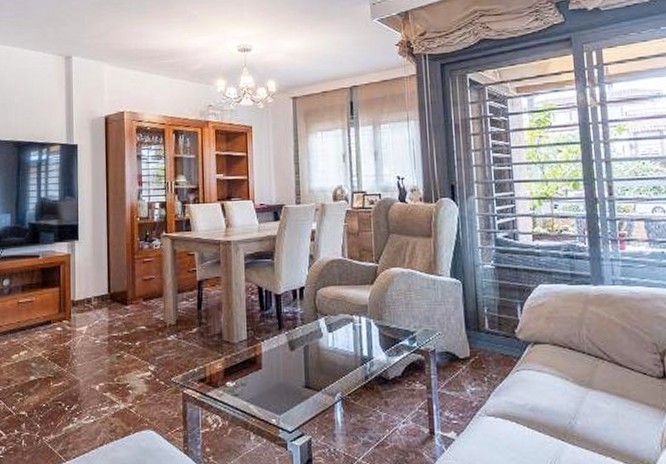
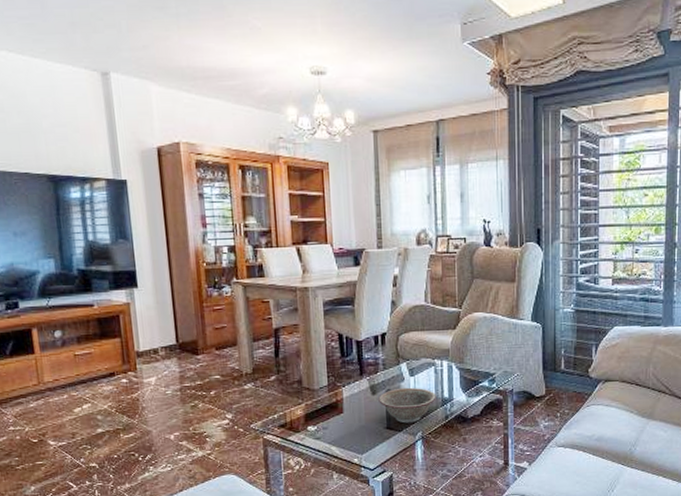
decorative bowl: none [297,344,355,383] -> present [378,387,436,424]

